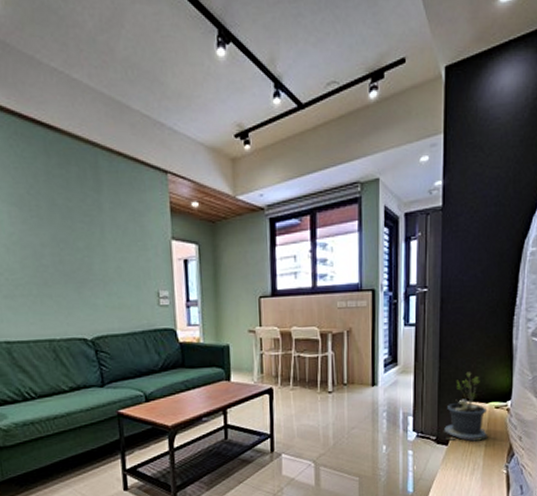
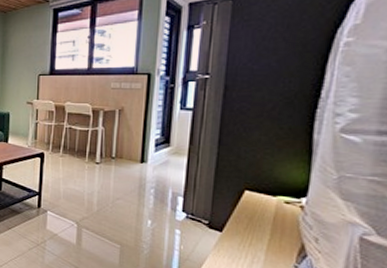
potted plant: present [443,372,488,442] -> none [217,161,274,235]

